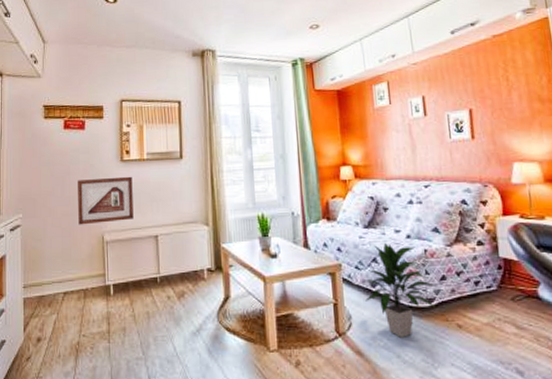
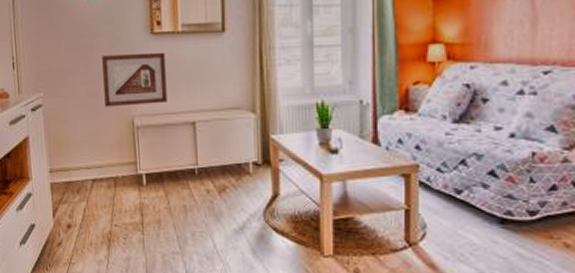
indoor plant: present [364,243,436,337] -> none [446,143,541,253]

